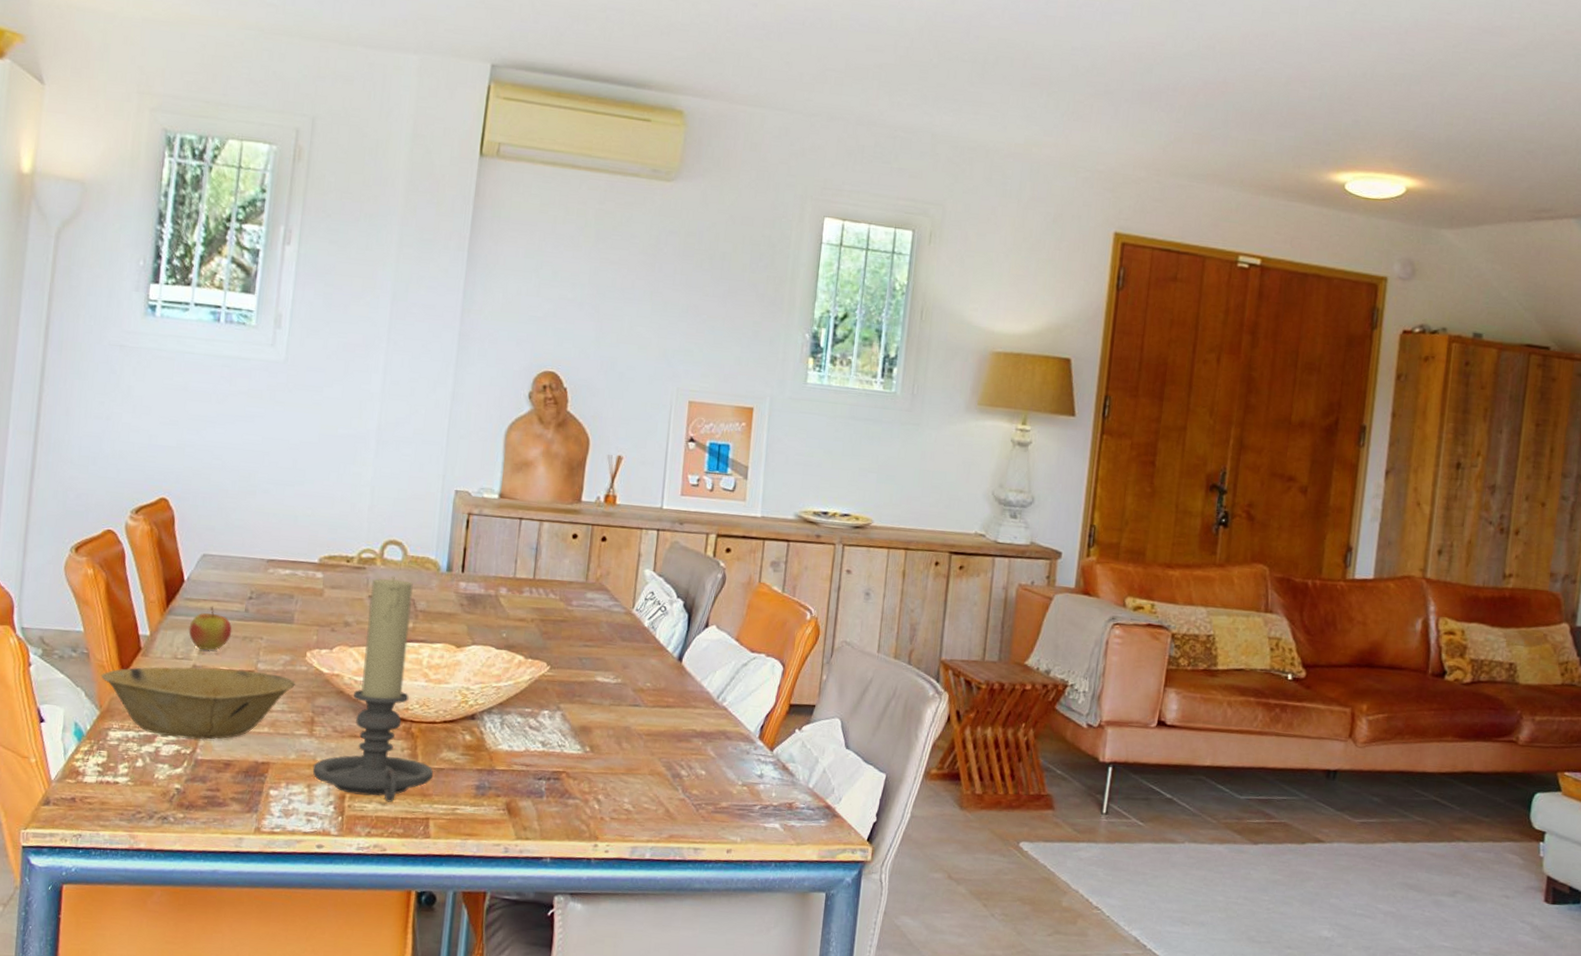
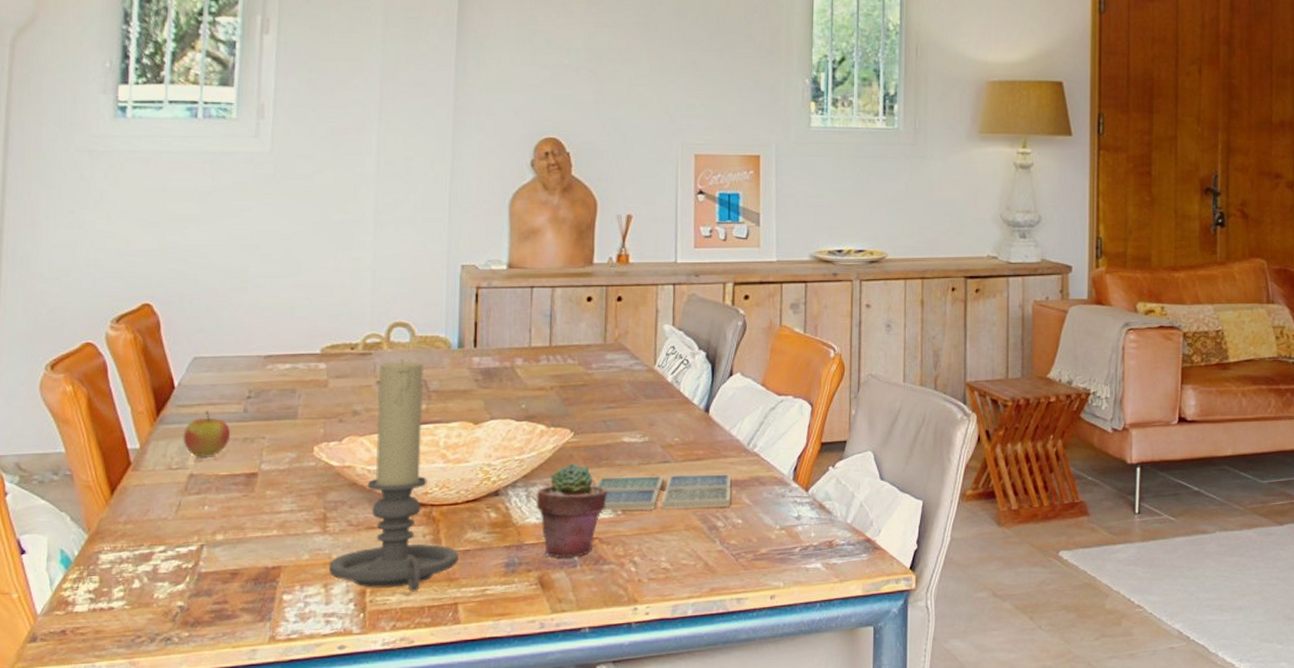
bowl: present [100,666,296,740] -> none [87,473,305,553]
potted succulent: none [509,696,578,788] -> present [536,463,607,557]
drink coaster: none [567,714,699,758] -> present [595,474,732,511]

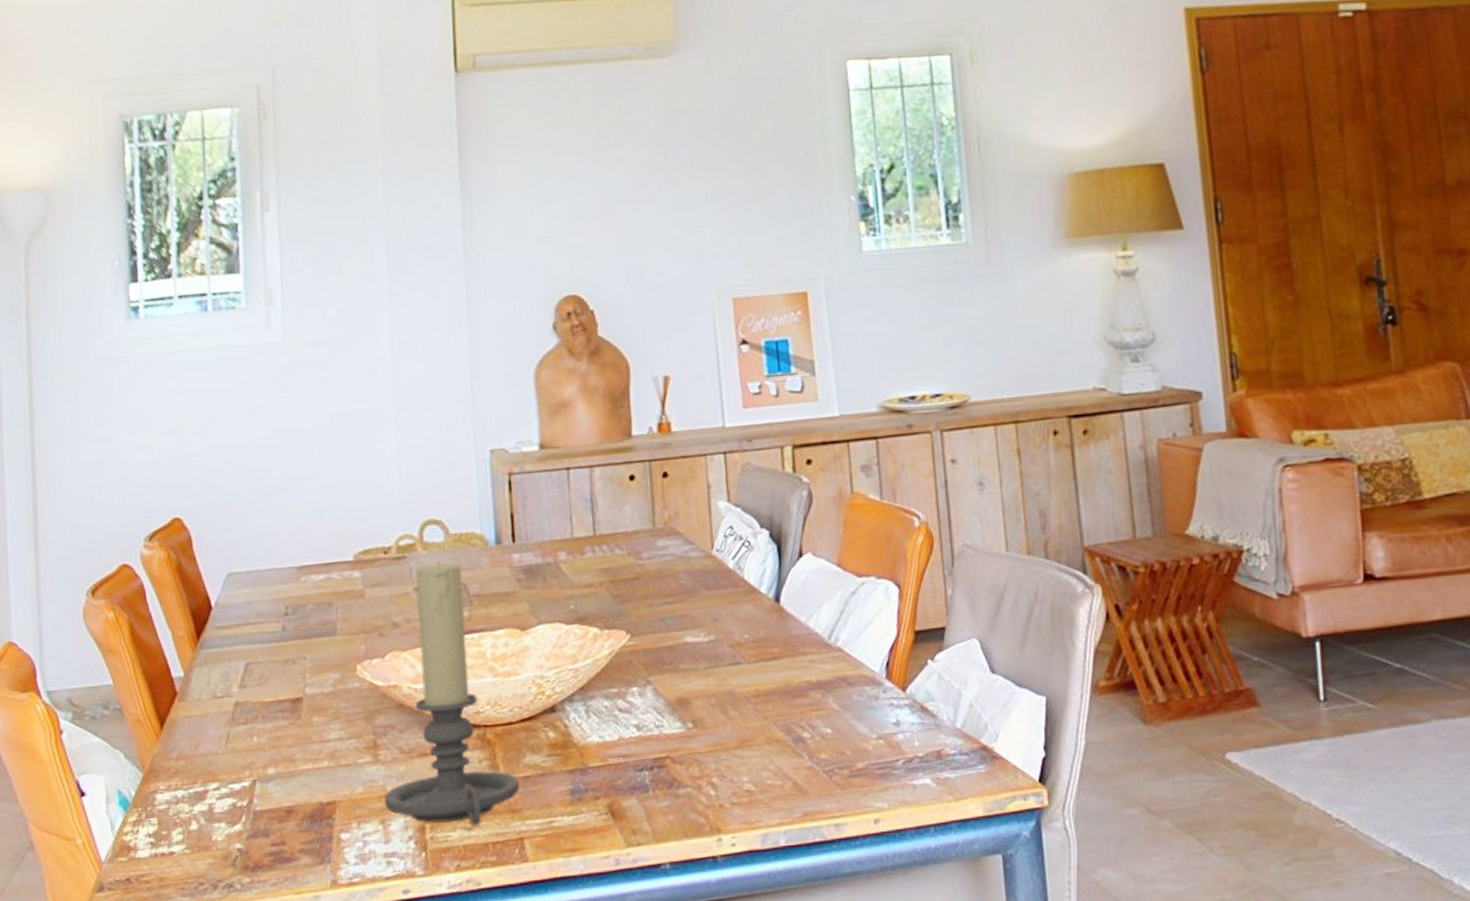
apple: present [183,410,231,457] -> none [225,630,272,683]
potted succulent: present [536,463,607,557] -> none [596,670,675,781]
drink coaster: present [595,474,732,511] -> none [660,674,815,725]

